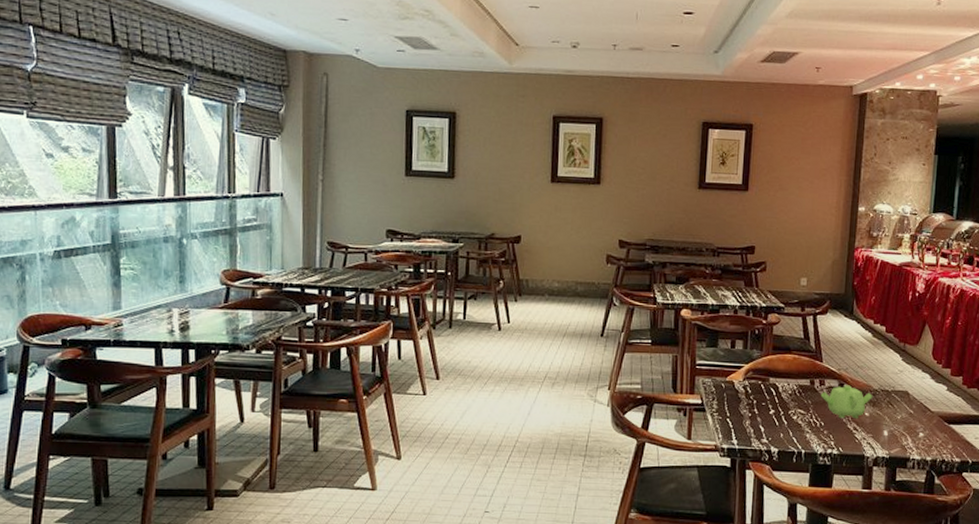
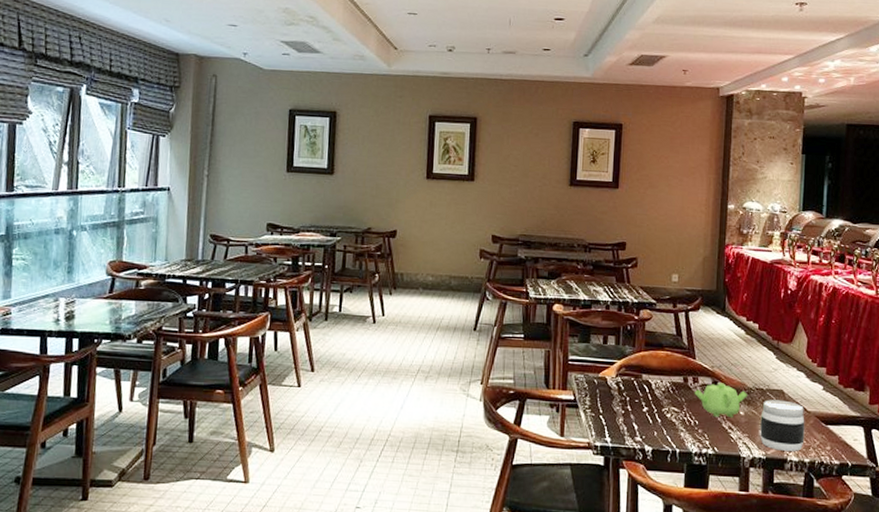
jar: none [884,400,929,450] -> present [760,399,805,451]

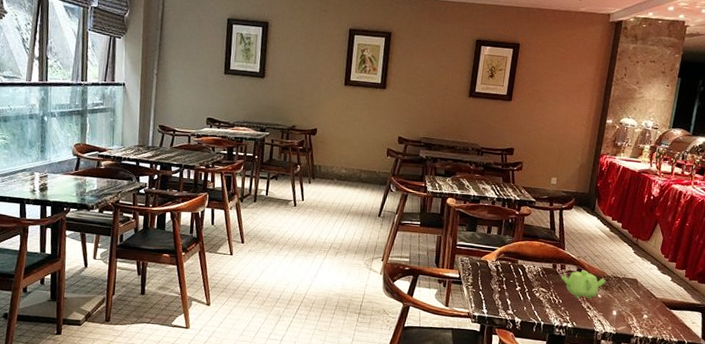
jar: present [760,399,805,451] -> none [613,286,653,329]

